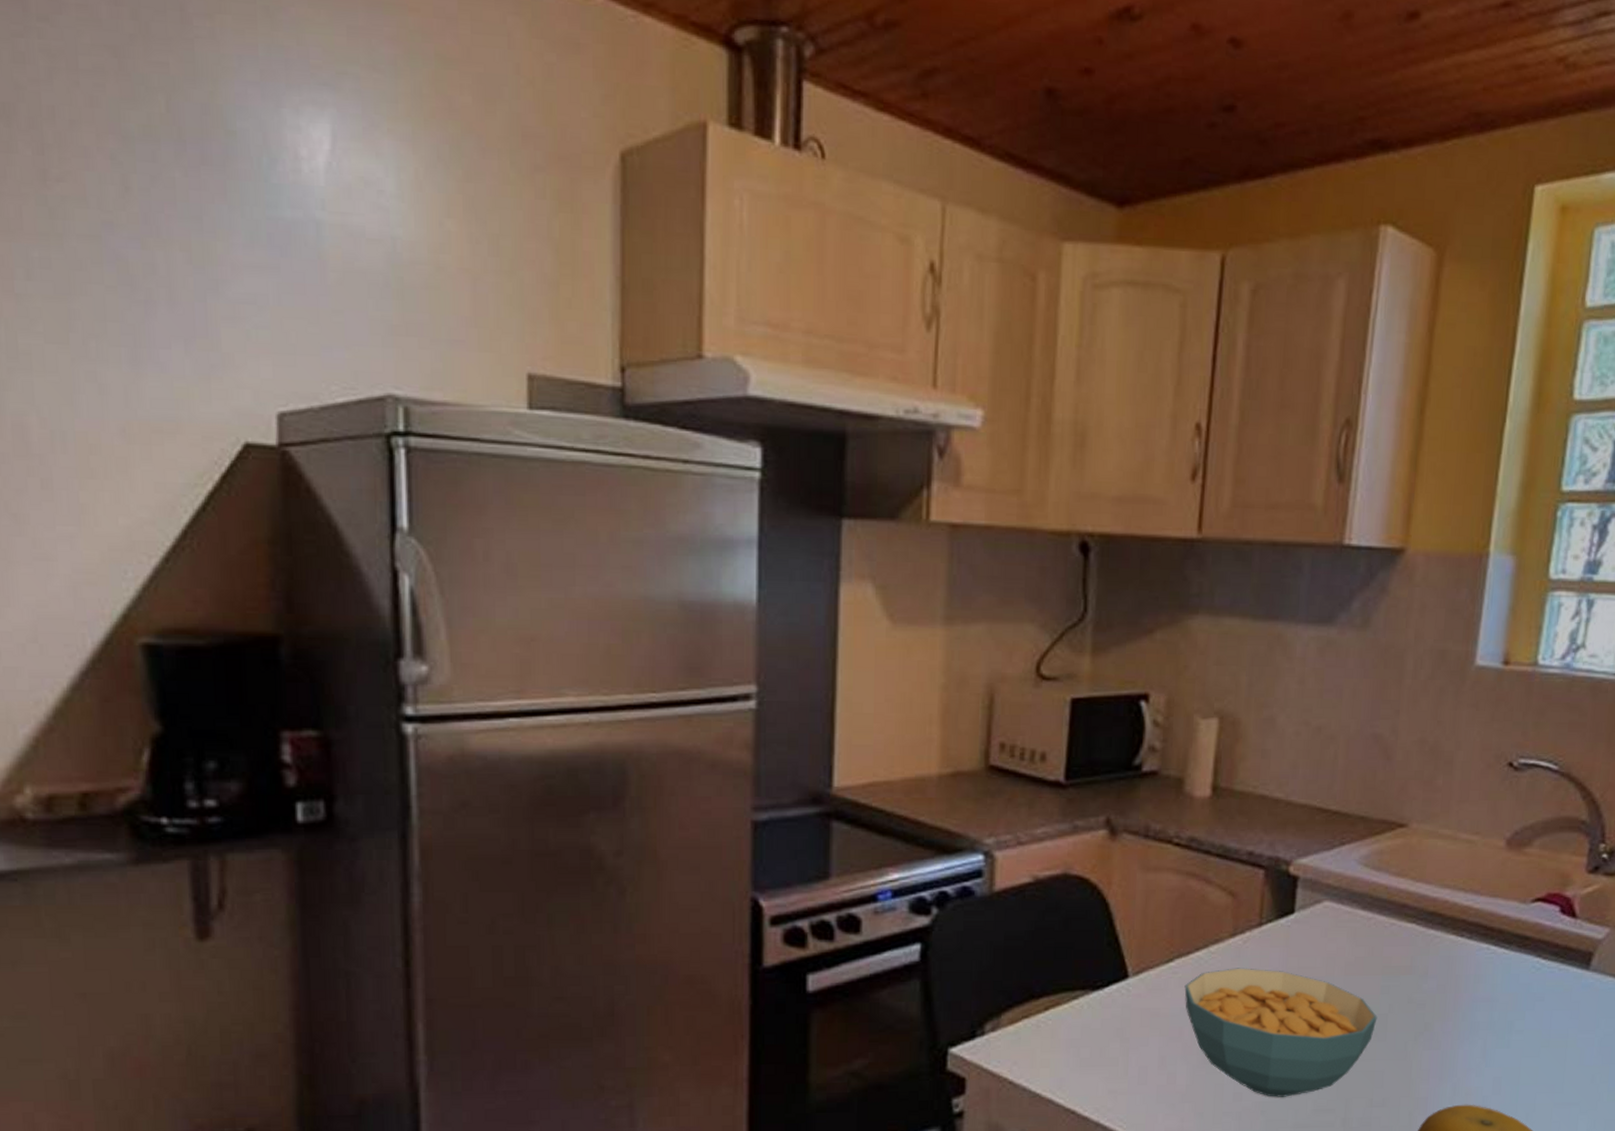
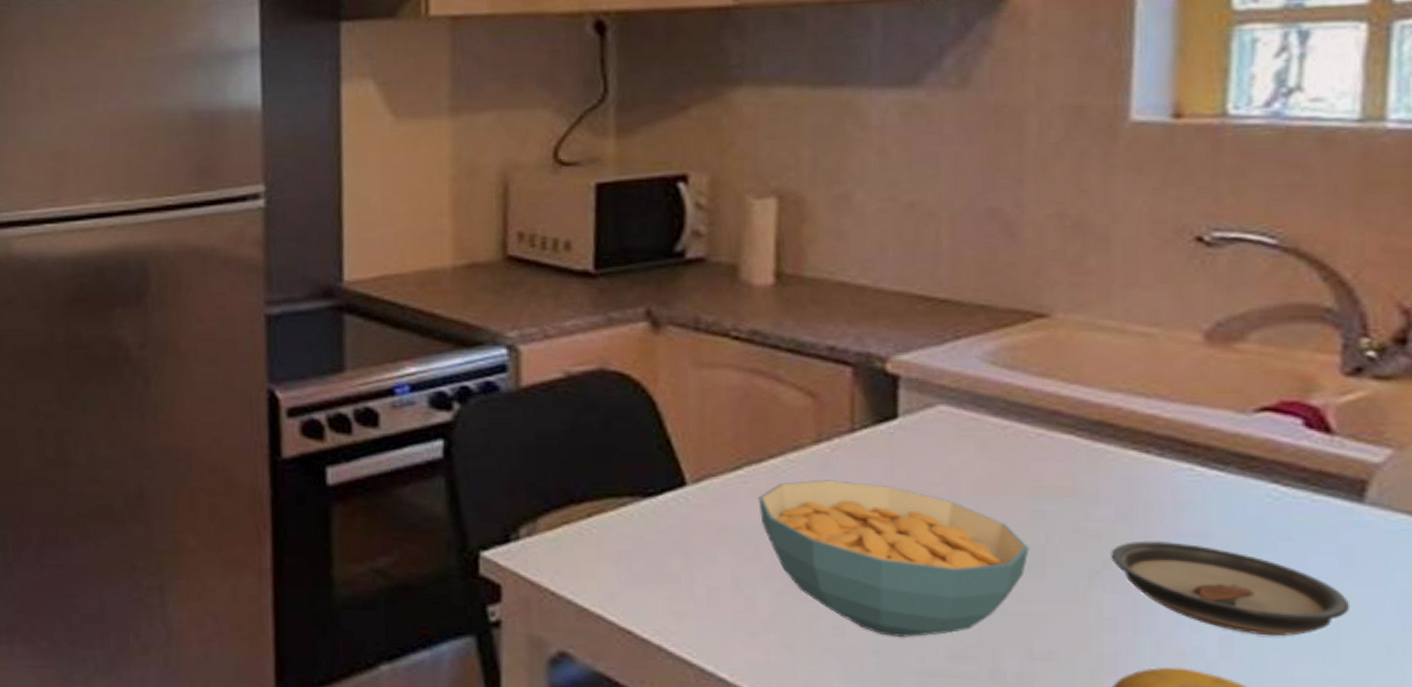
saucer: none [1430,1006,1574,1075] -> present [1110,540,1351,637]

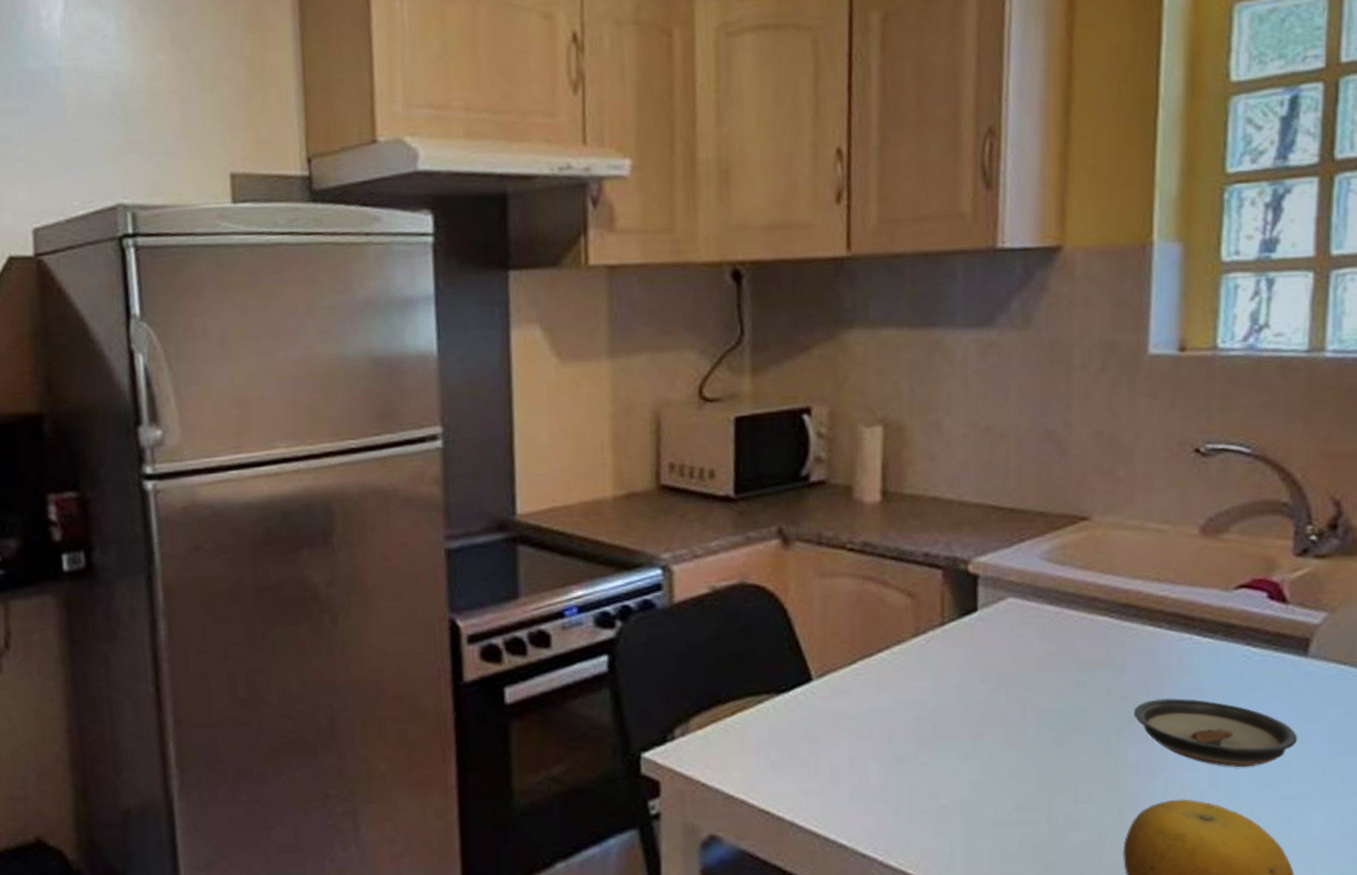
cereal bowl: present [758,479,1030,637] -> none [870,667,1075,795]

